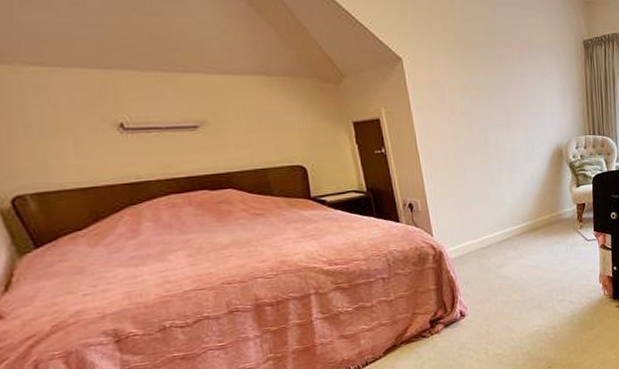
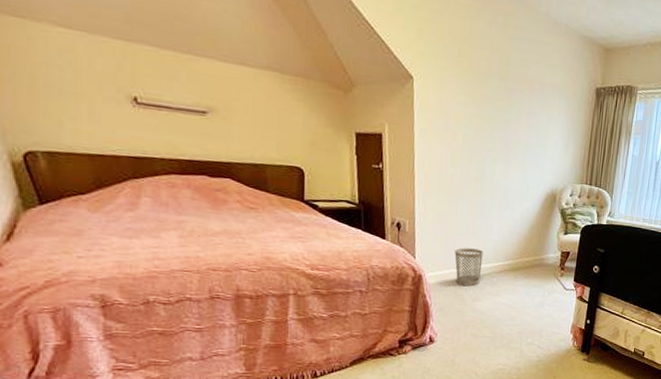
wastebasket: none [471,216,501,255] -> present [454,248,483,287]

